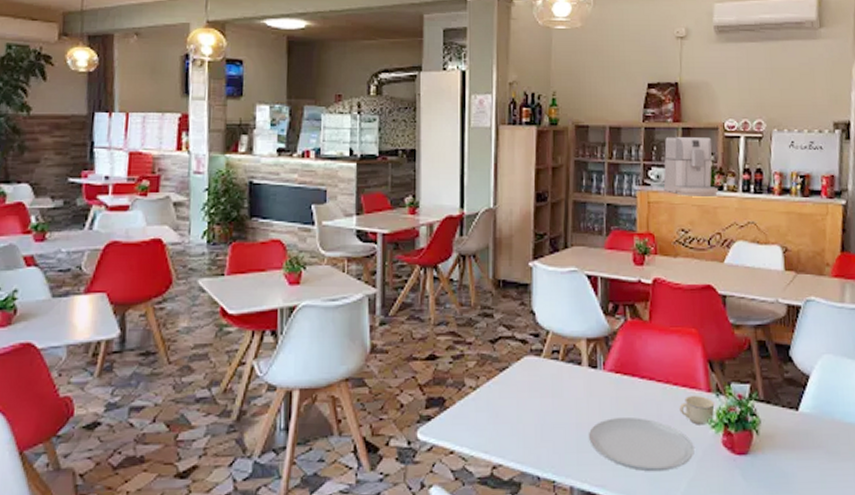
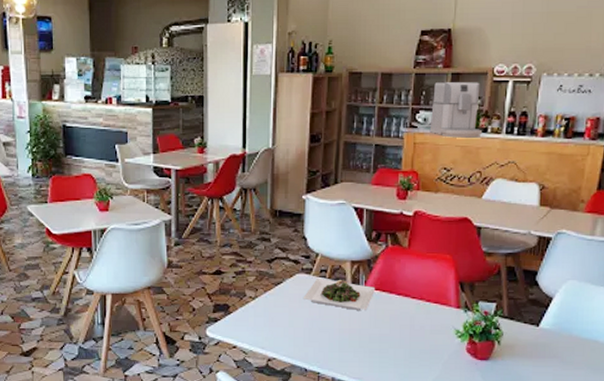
salad: none [532,361,616,400] -> present [303,279,376,311]
plate: present [589,417,695,472] -> none [350,326,441,370]
cup: present [679,395,715,425] -> none [430,310,462,335]

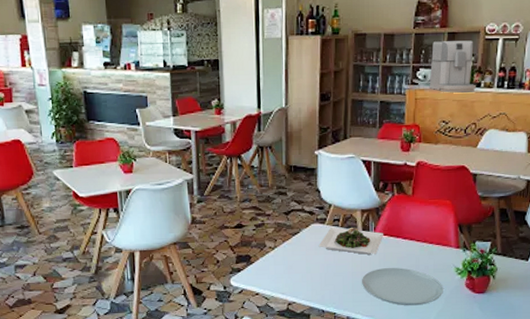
plate: none [350,326,441,370] -> present [362,268,443,306]

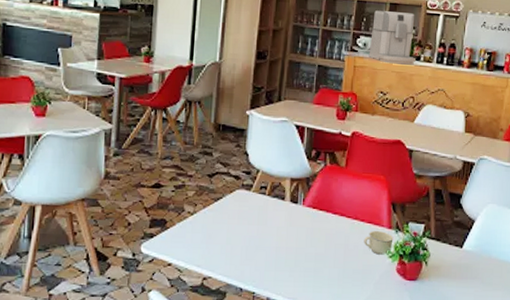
salad: present [318,227,384,255] -> none [241,195,314,230]
plate: present [362,268,443,306] -> none [286,245,373,290]
cup: none [433,250,462,273] -> present [364,230,394,255]

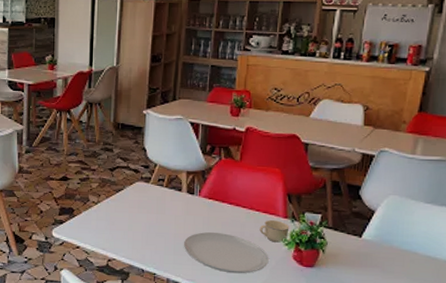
plate: none [286,245,373,290] -> present [184,232,269,274]
coffee machine: present [368,10,416,65] -> none [262,10,312,61]

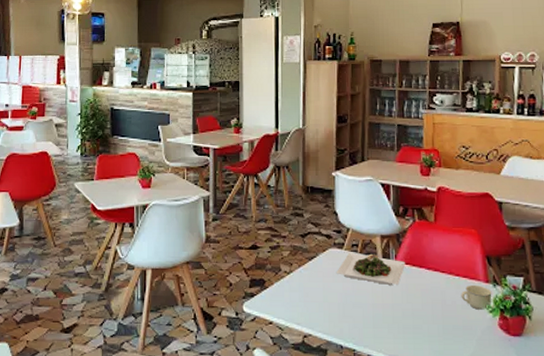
salad: none [141,187,209,218] -> present [336,253,406,286]
plate: present [184,232,269,274] -> none [383,301,474,347]

